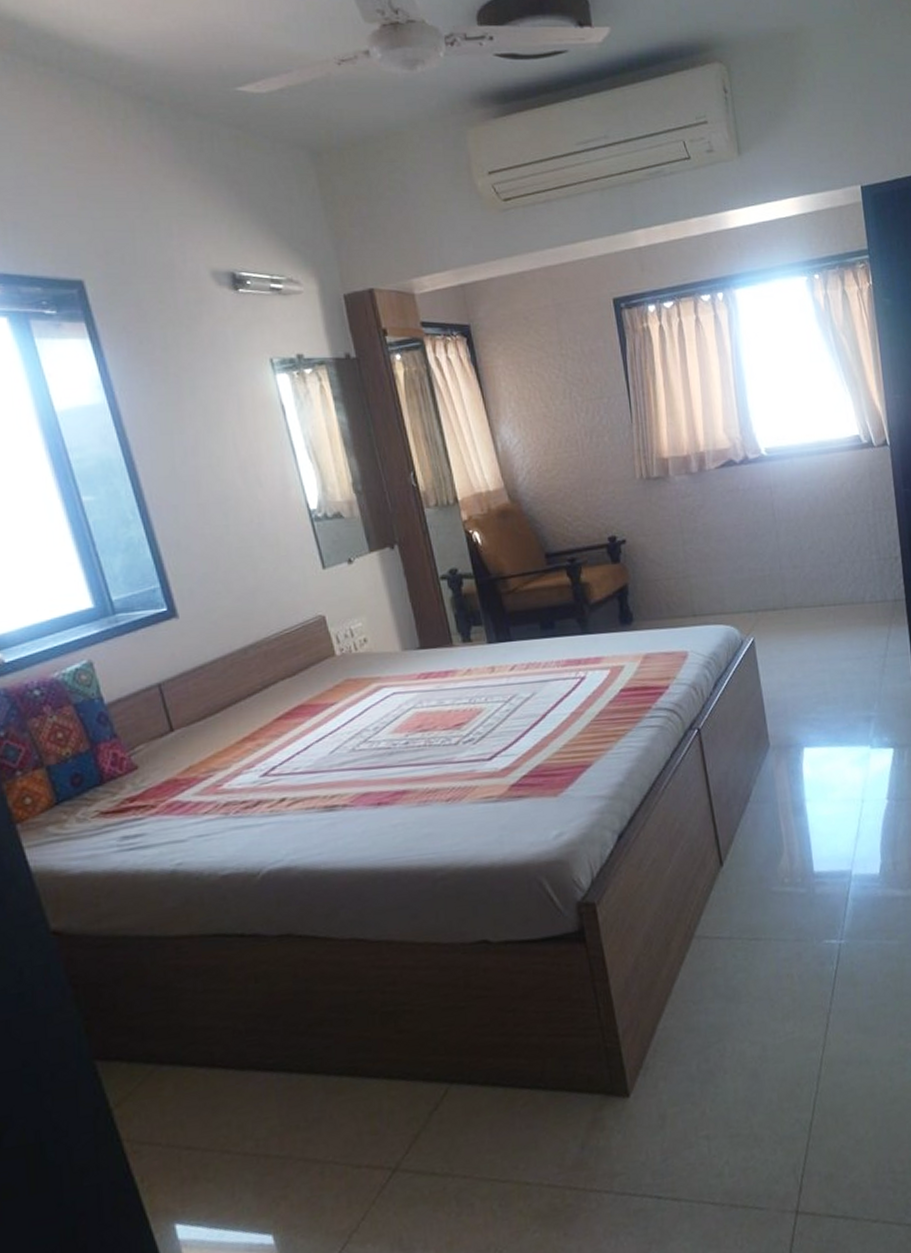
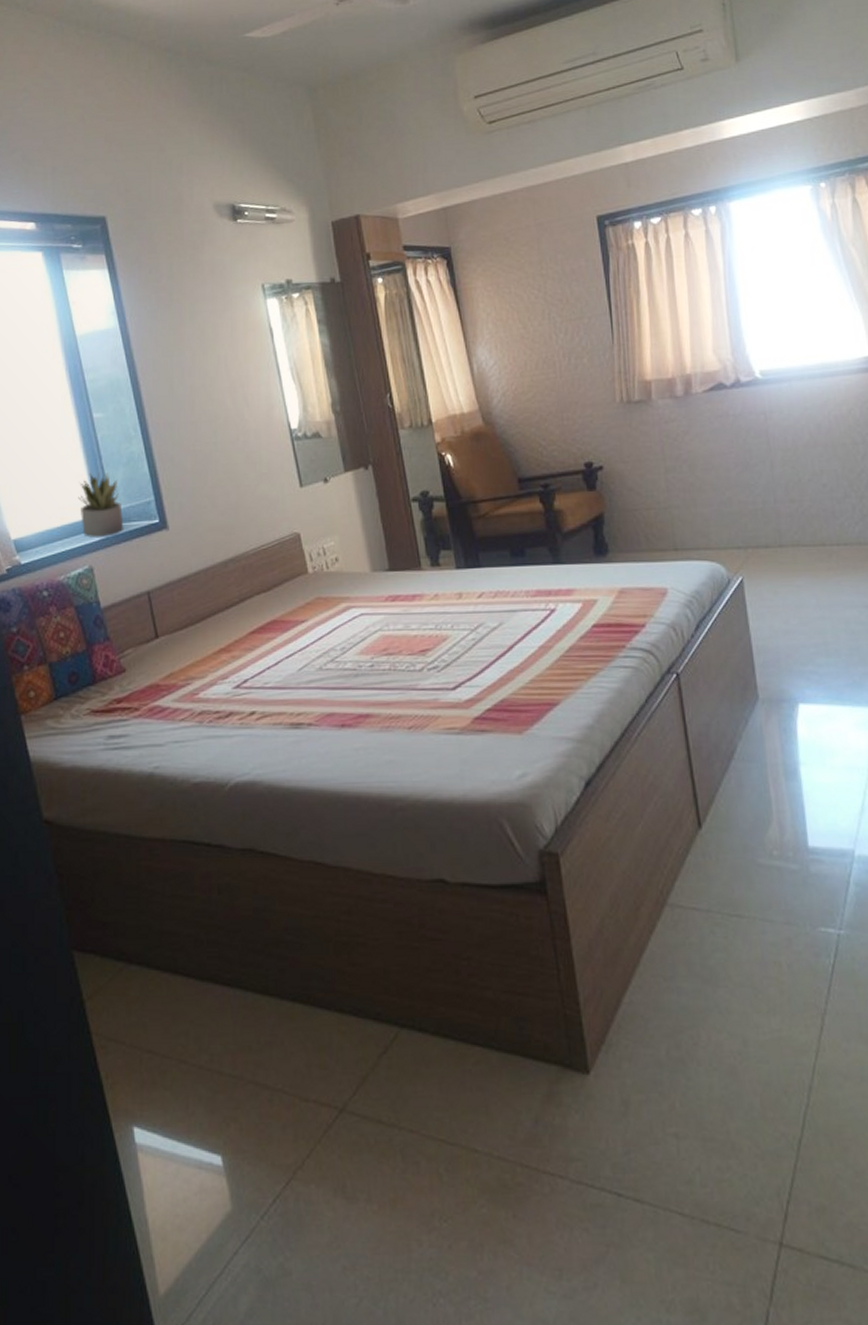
succulent plant: none [70,560,127,630] -> present [78,472,124,538]

